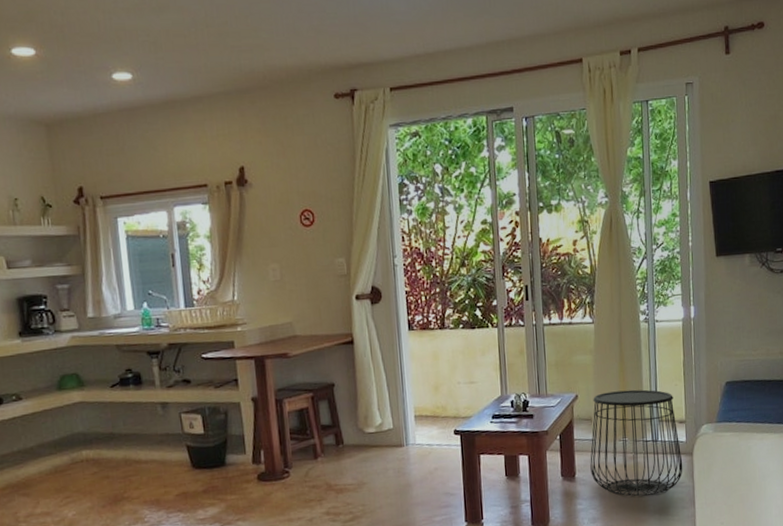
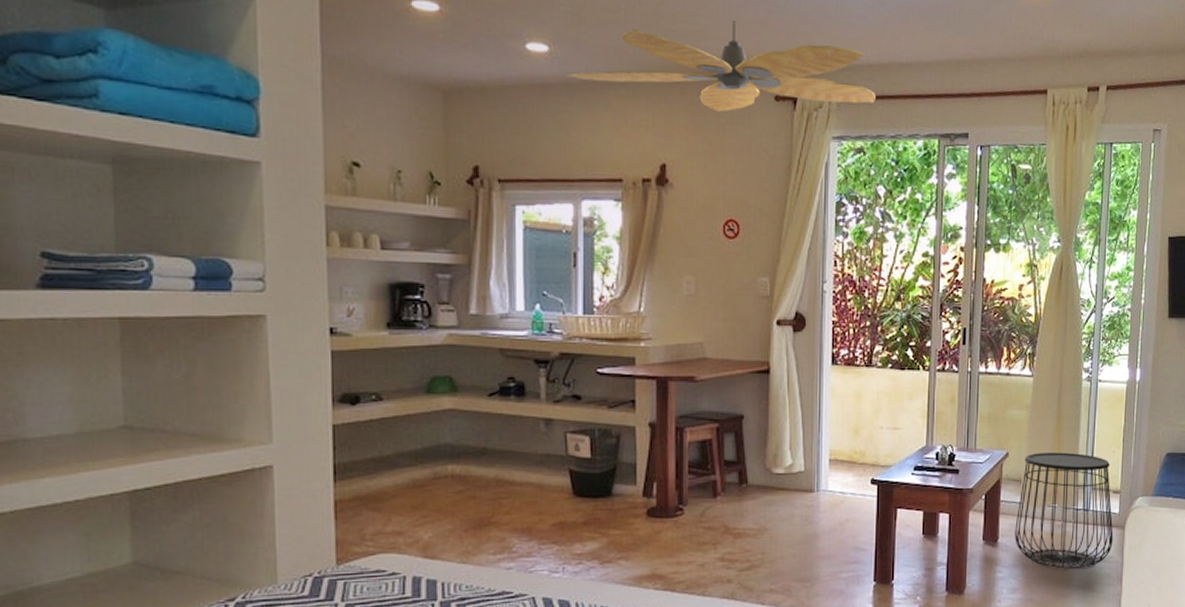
ceiling fan: none [150,31,425,115] -> present [567,20,876,113]

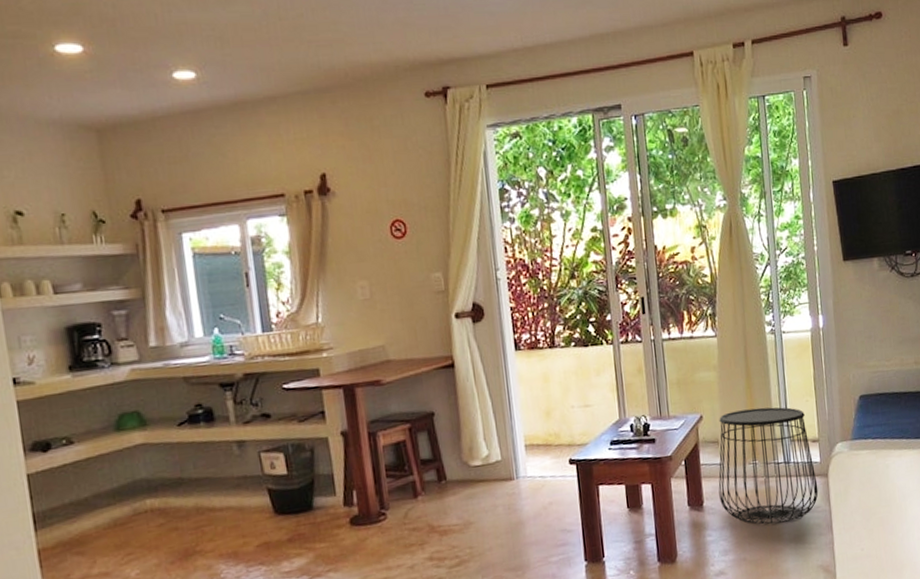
ceiling fan: present [567,20,876,113] -> none [217,24,525,116]

